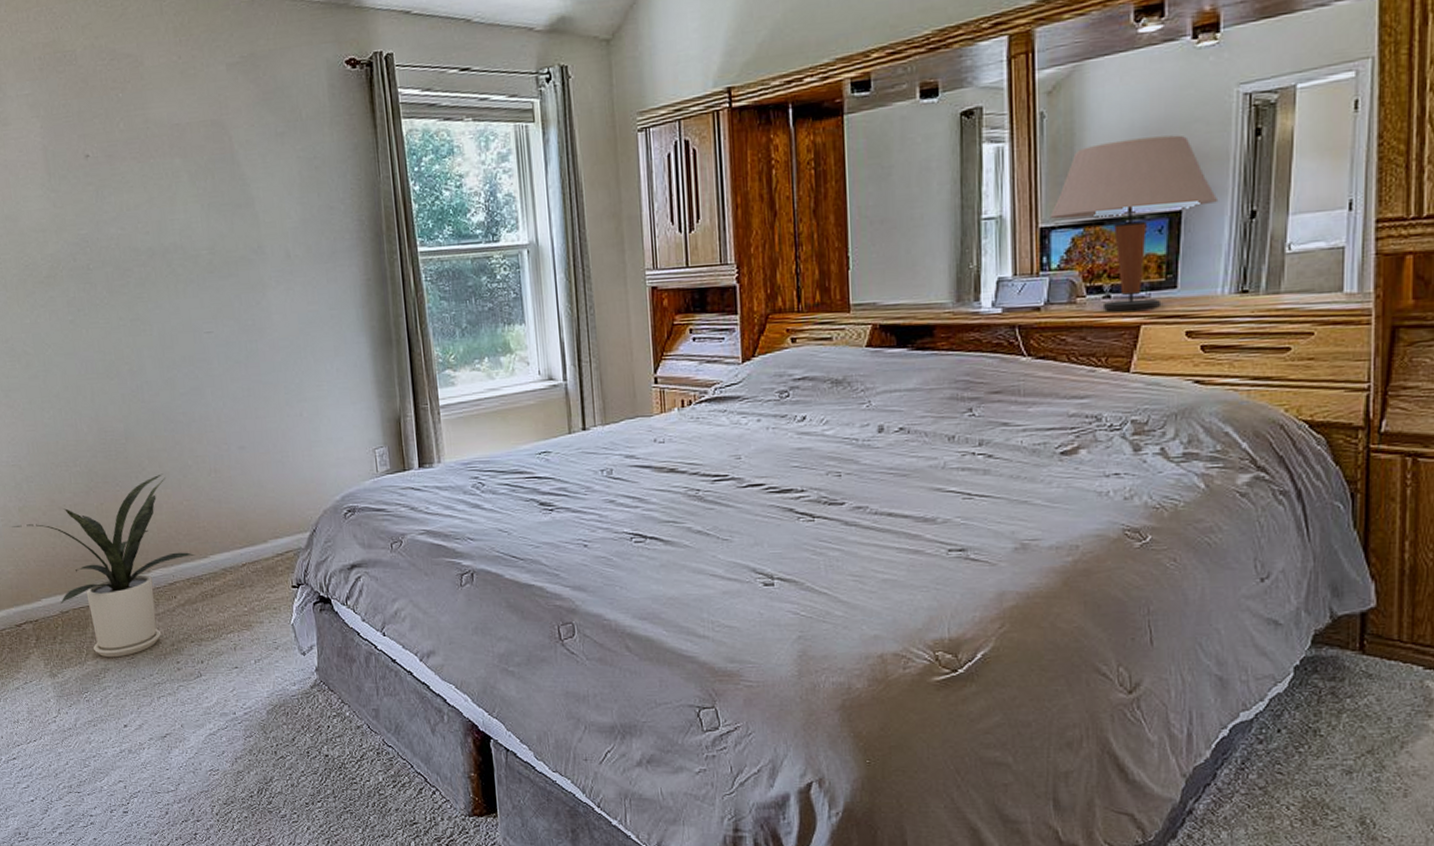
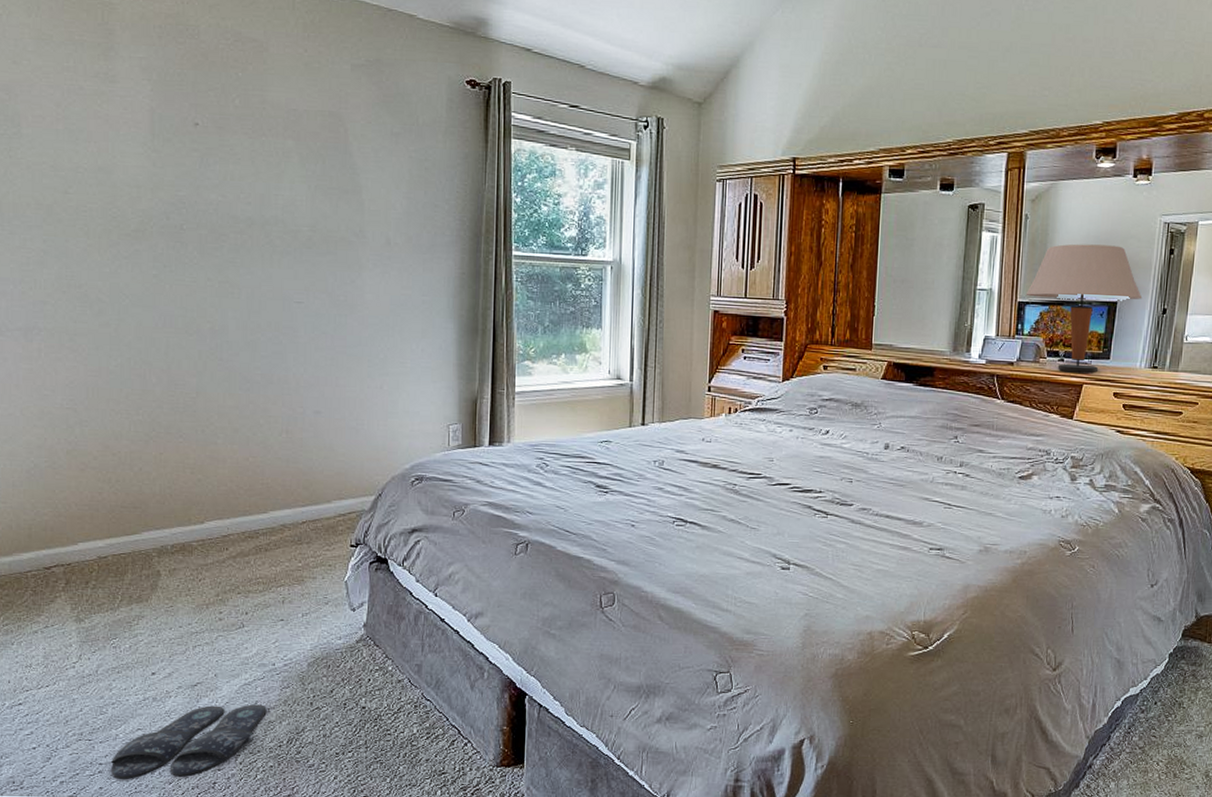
house plant: present [11,473,195,658] -> none [55,429,254,605]
slippers: none [100,754,234,830] -> present [111,704,267,779]

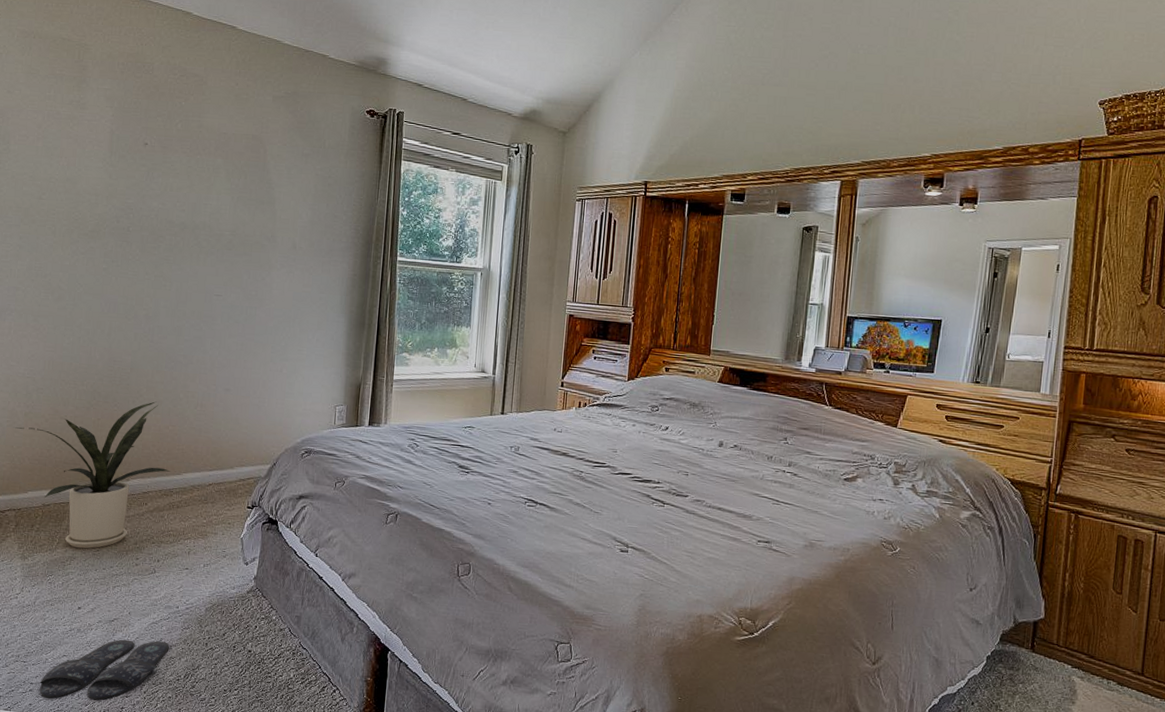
house plant: none [55,429,254,605] -> present [15,401,170,549]
table lamp: present [1025,244,1143,373] -> none [854,265,966,385]

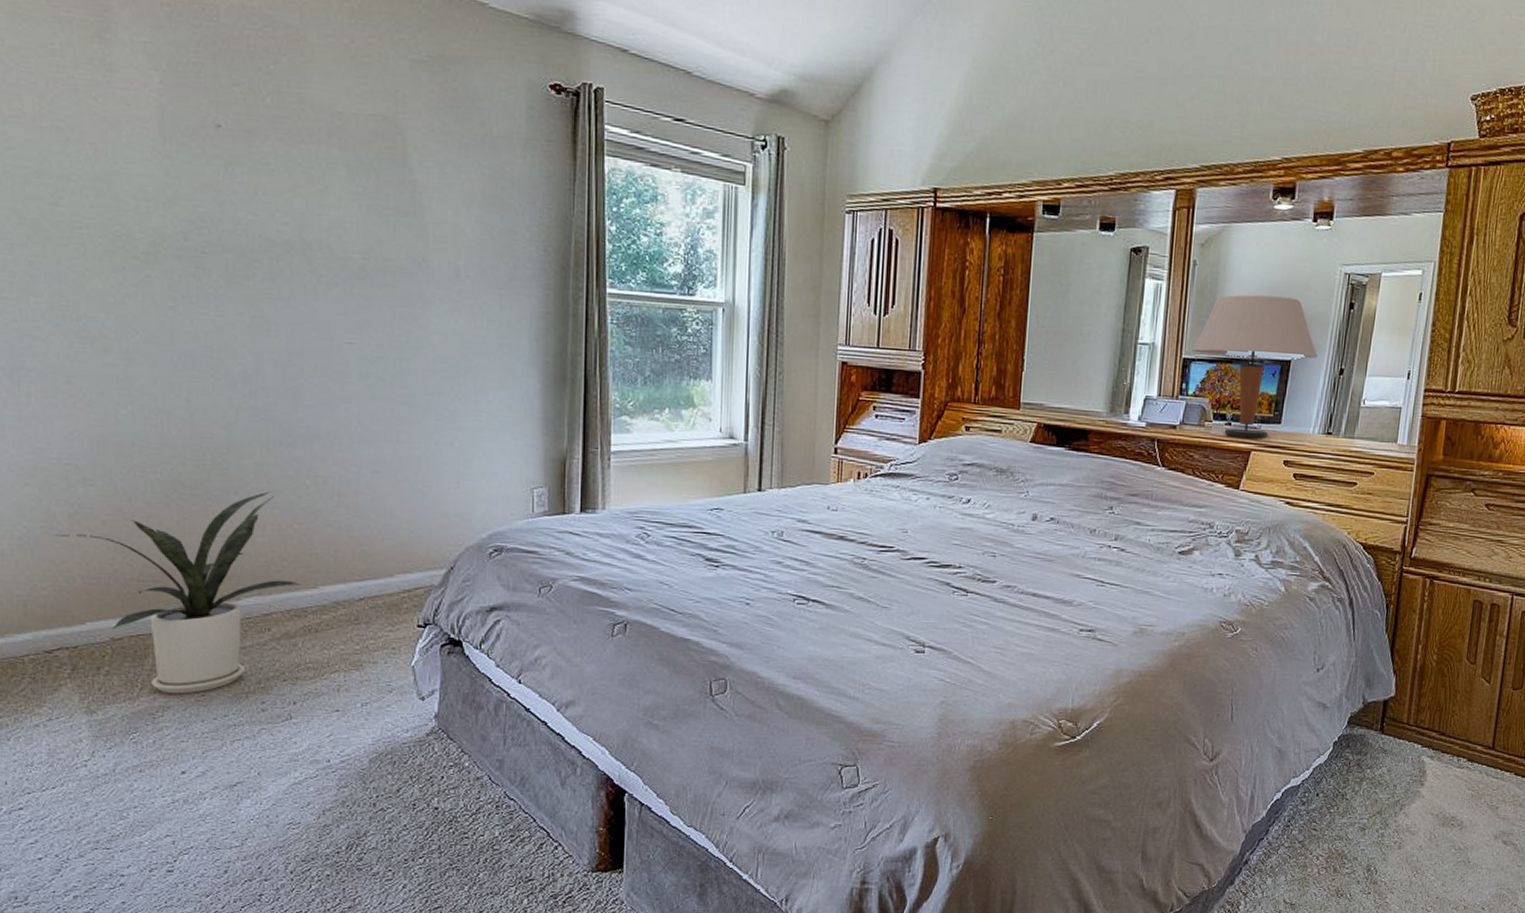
slippers: present [40,639,170,700] -> none [135,806,321,892]
table lamp: none [854,265,966,385] -> present [1191,294,1319,439]

